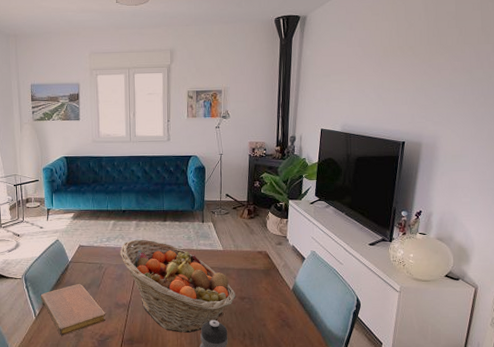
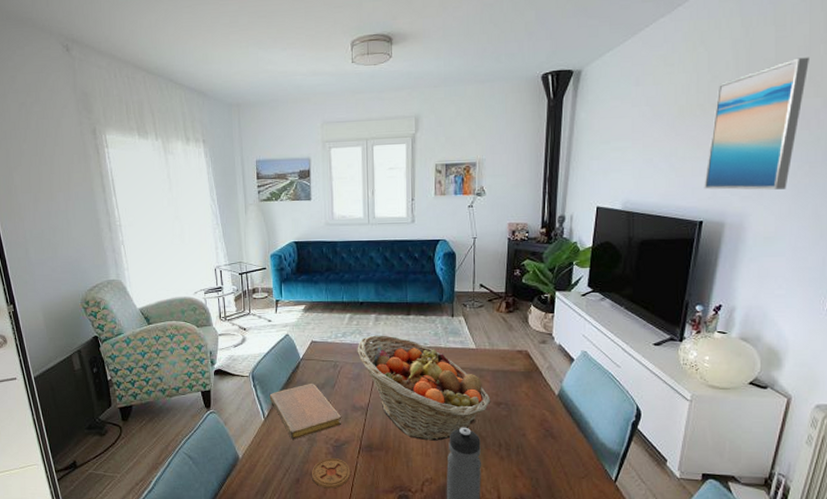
wall art: none [405,12,481,117] -> present [704,57,809,190]

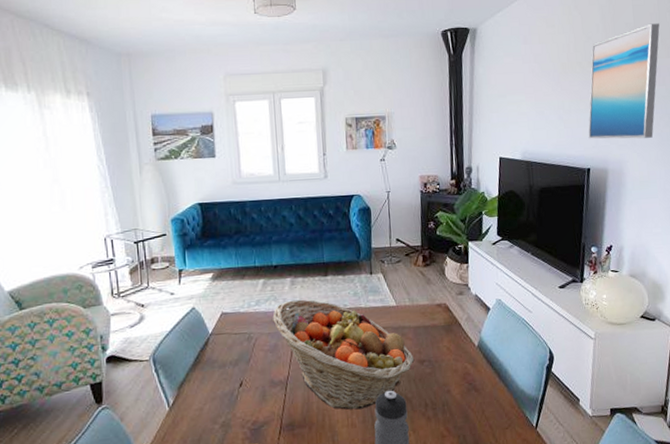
notebook: present [269,384,342,440] -> none [174,361,259,428]

